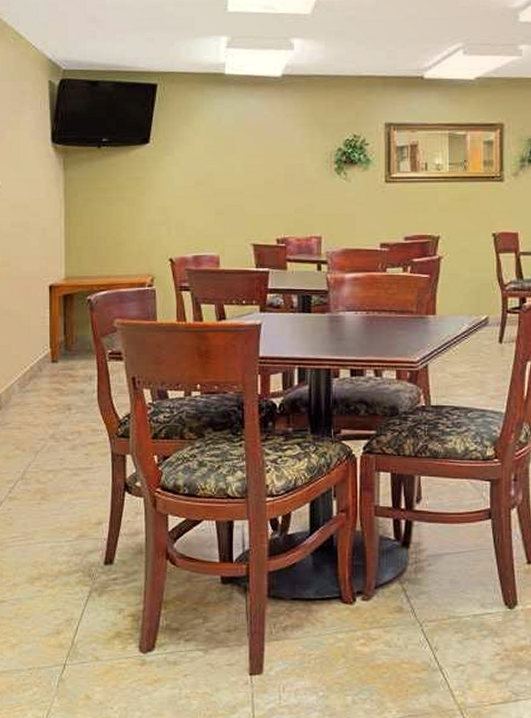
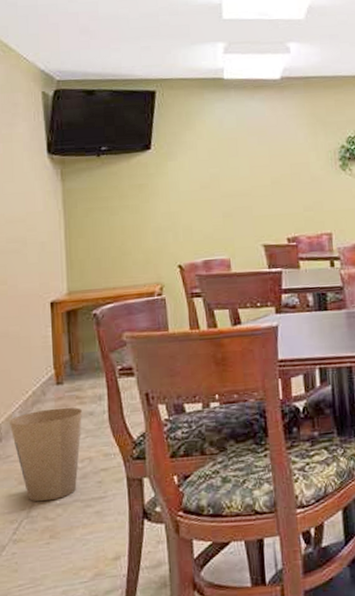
trash can: none [8,384,74,467] -> present [8,407,82,502]

